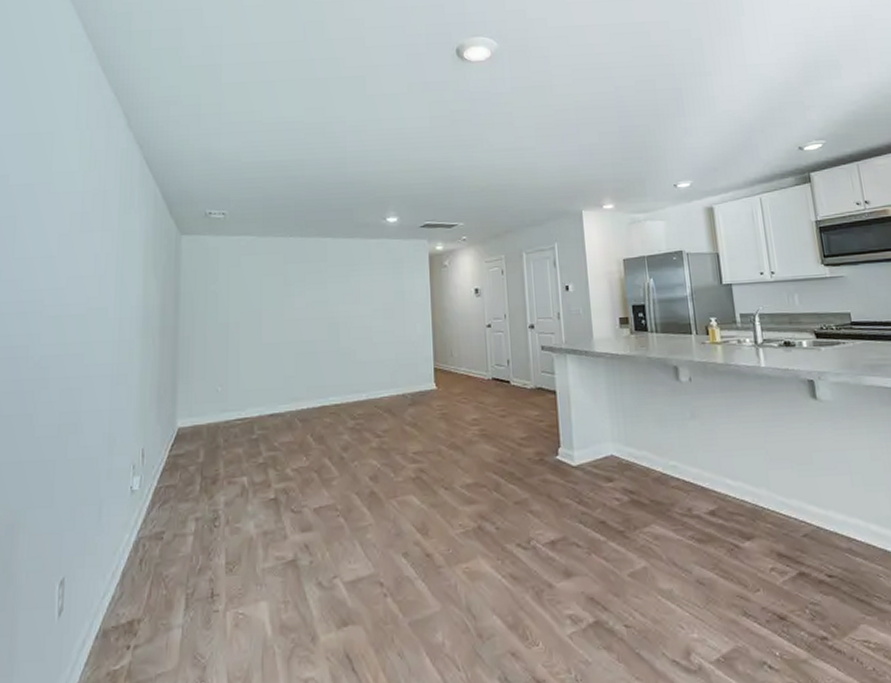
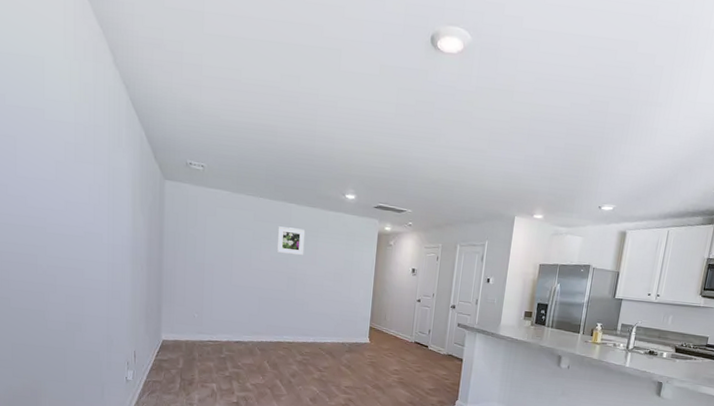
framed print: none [312,264,345,296] -> present [277,226,305,255]

